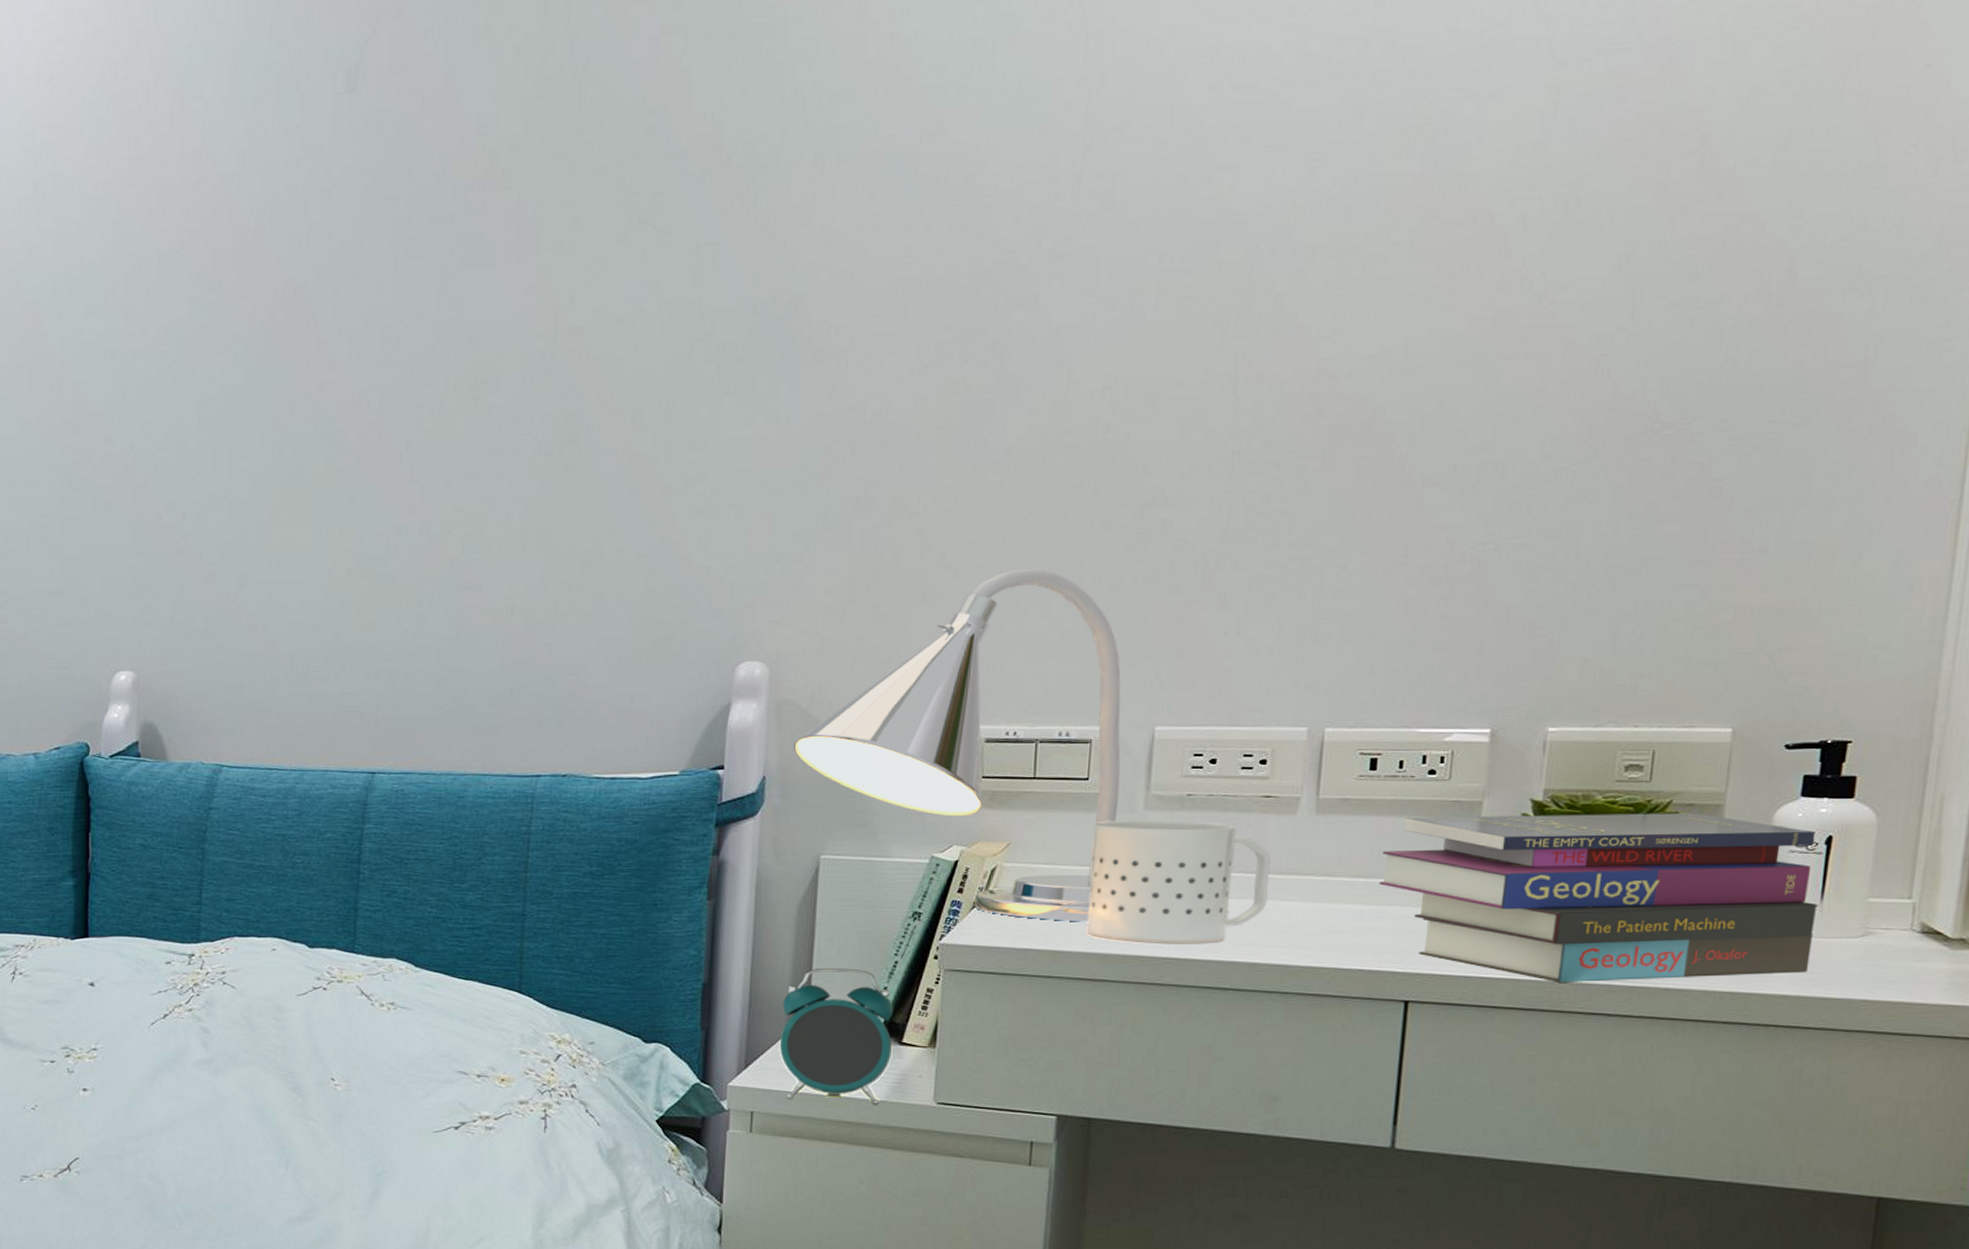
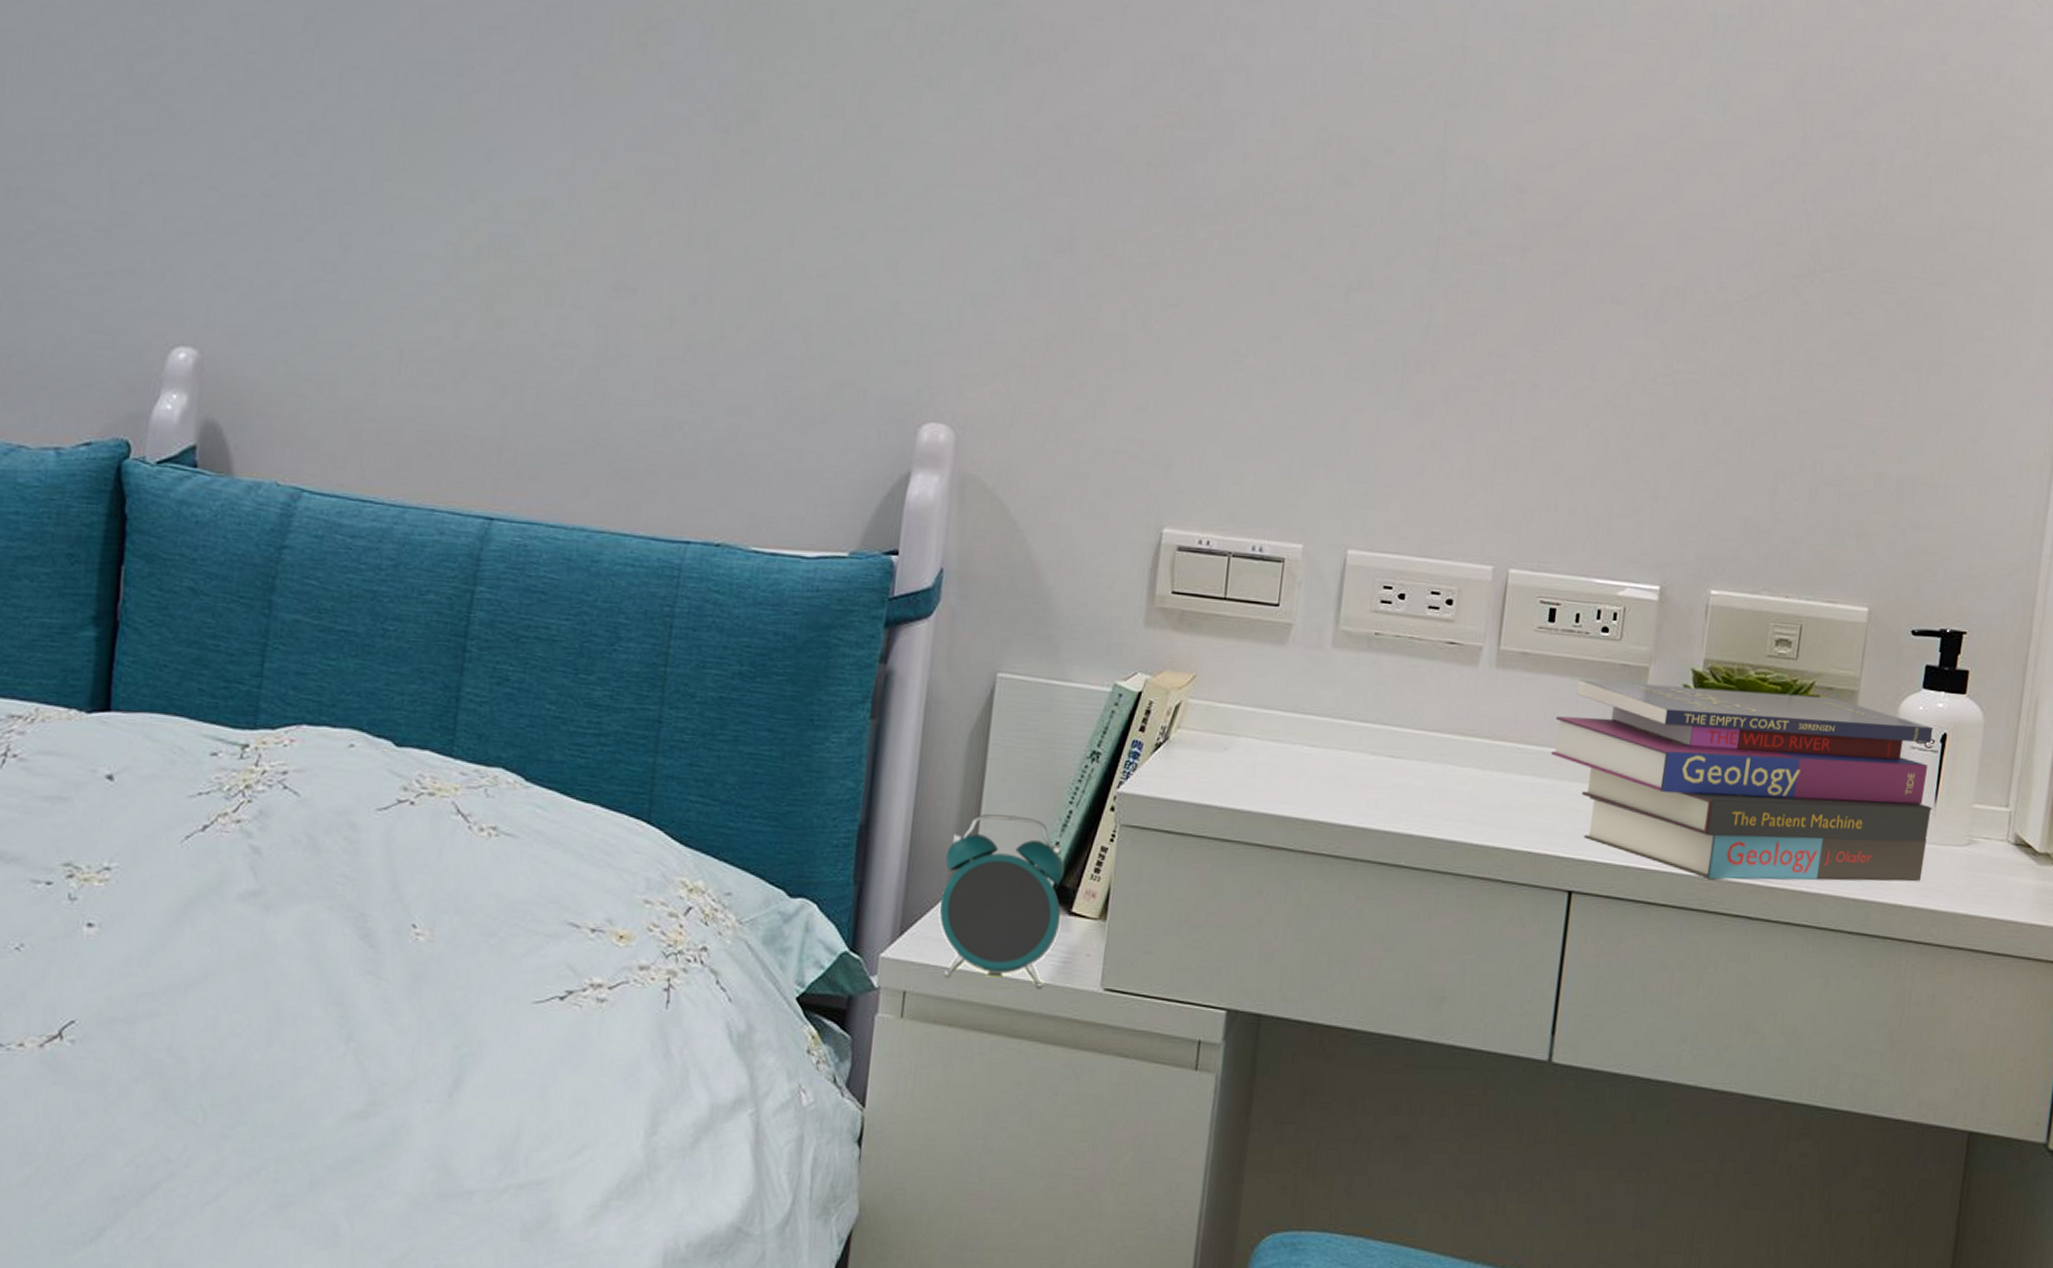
table lamp: present [794,568,1121,922] -> none [976,345,1317,777]
mug: present [1087,820,1270,944] -> none [1268,658,1451,812]

